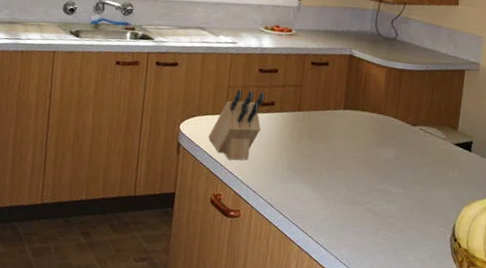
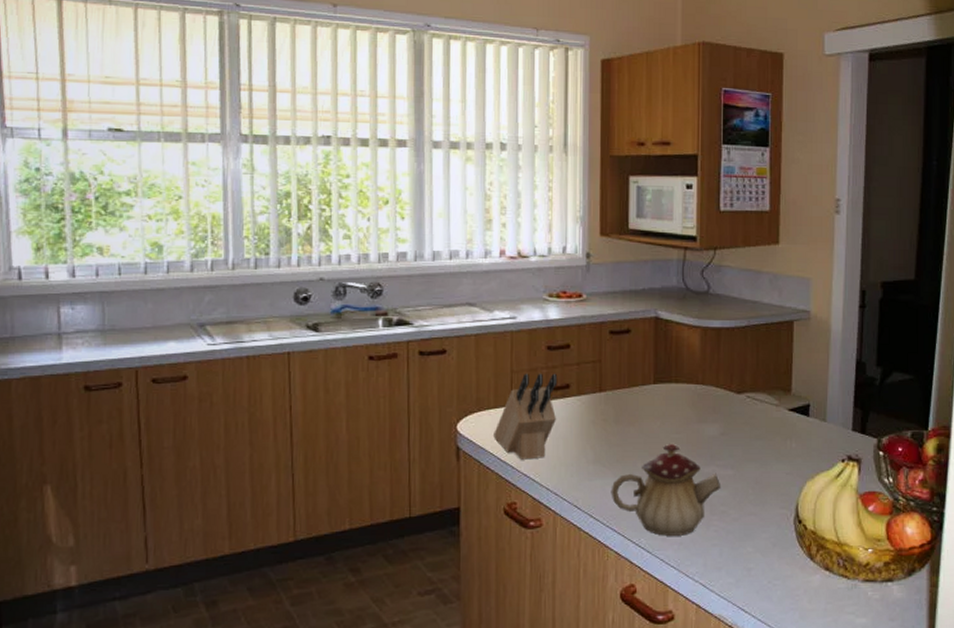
teapot: none [299,161,392,239] -> present [610,444,722,536]

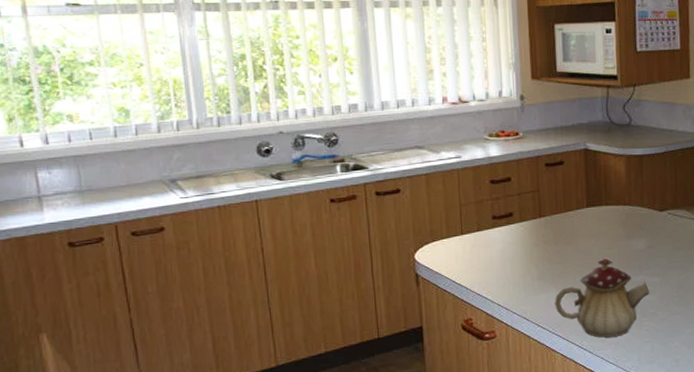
knife block: present [494,373,558,460] -> none [448,203,504,281]

